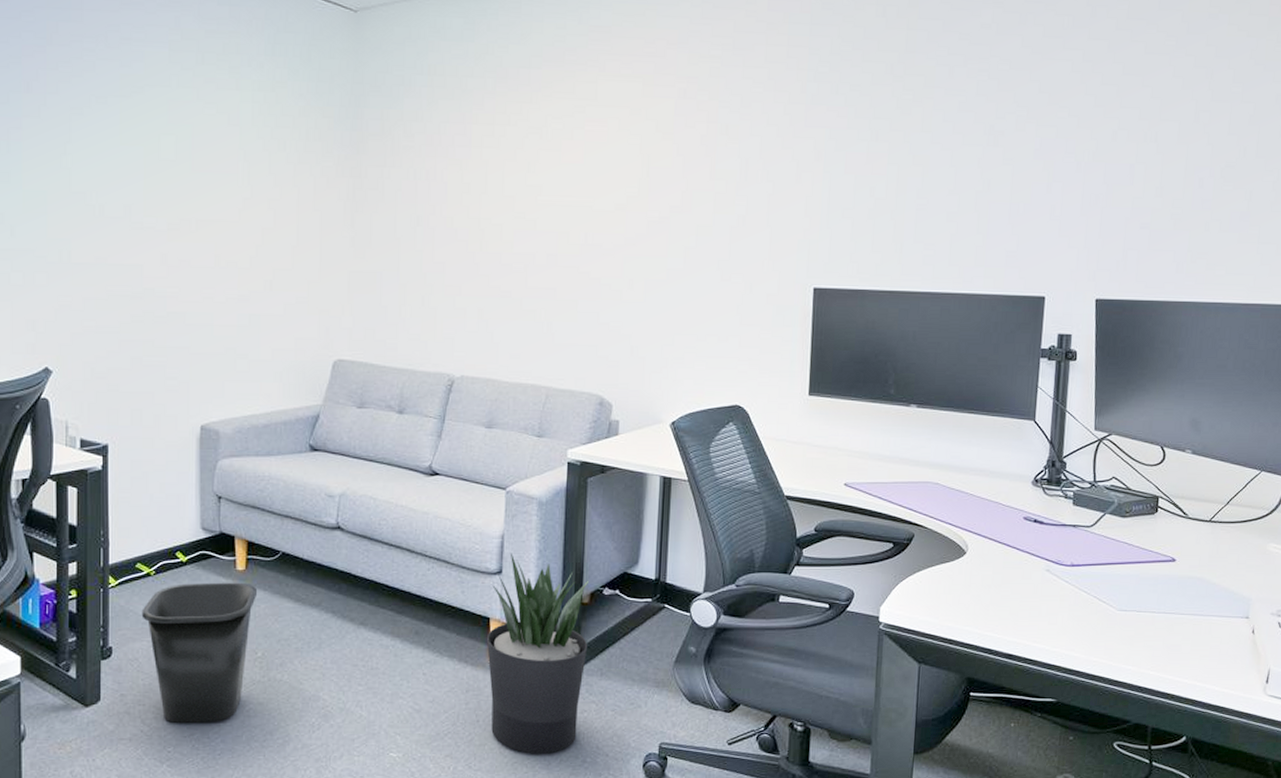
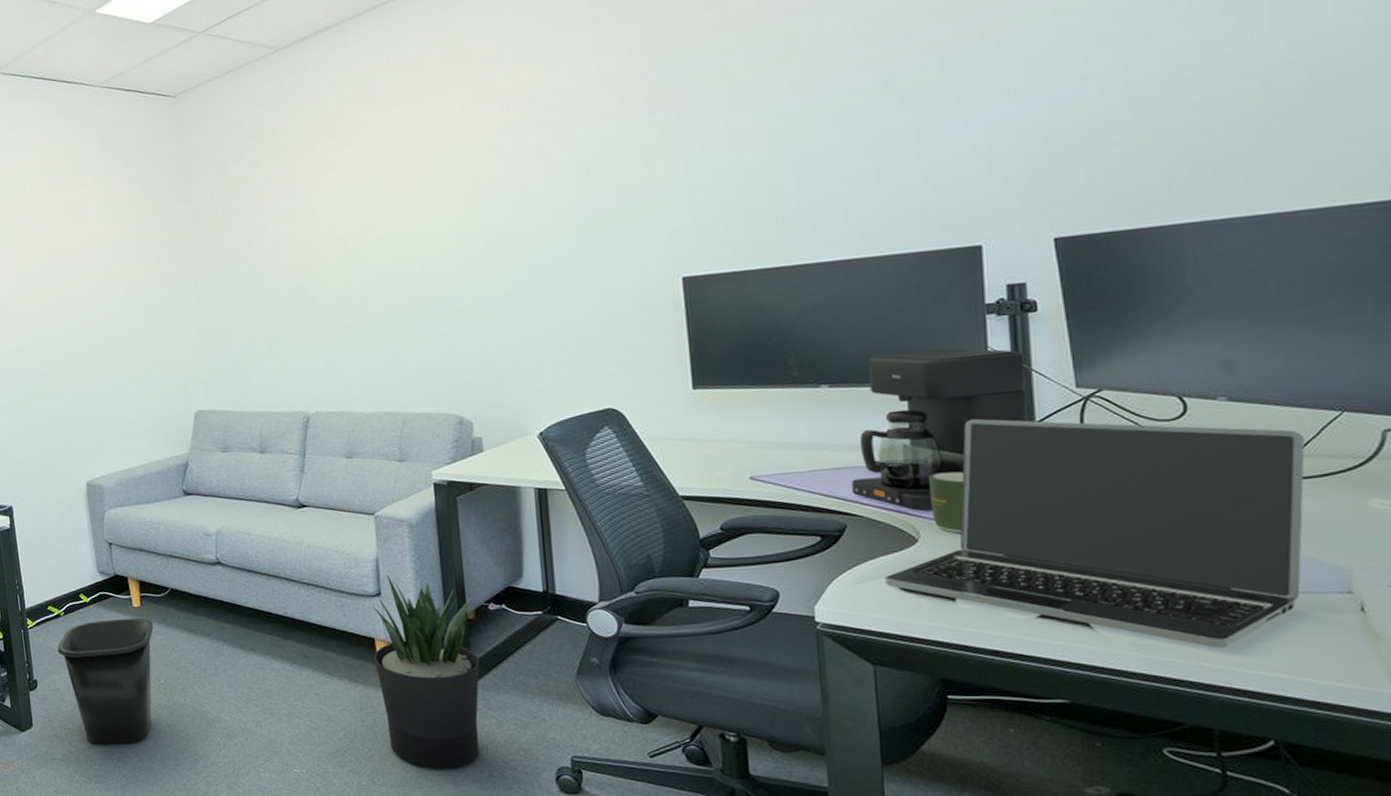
coffee maker: none [923,383,1062,528] -> present [852,348,1027,512]
laptop: none [937,448,1236,659] -> present [885,418,1305,648]
mug: none [979,494,1007,548] -> present [928,471,965,533]

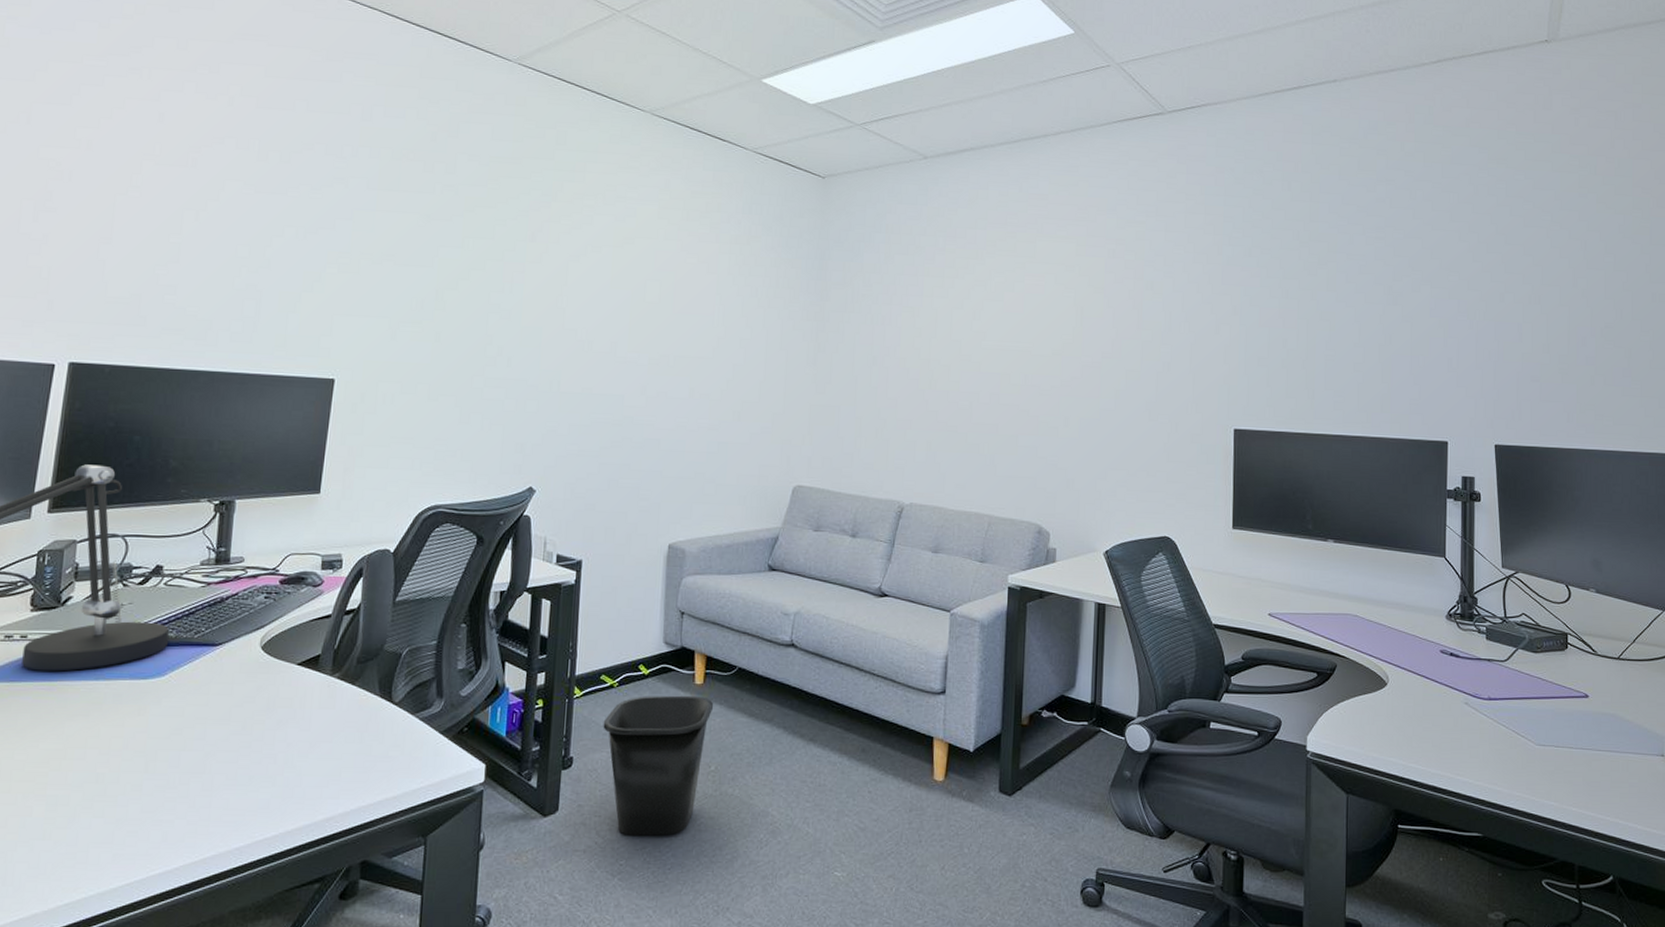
planter: present [373,575,480,769] -> none [930,673,1027,877]
coffee maker: present [852,348,1027,512] -> none [1344,520,1469,660]
laptop: present [885,418,1305,648] -> none [1361,584,1640,795]
mug: present [928,471,965,533] -> none [1398,627,1423,681]

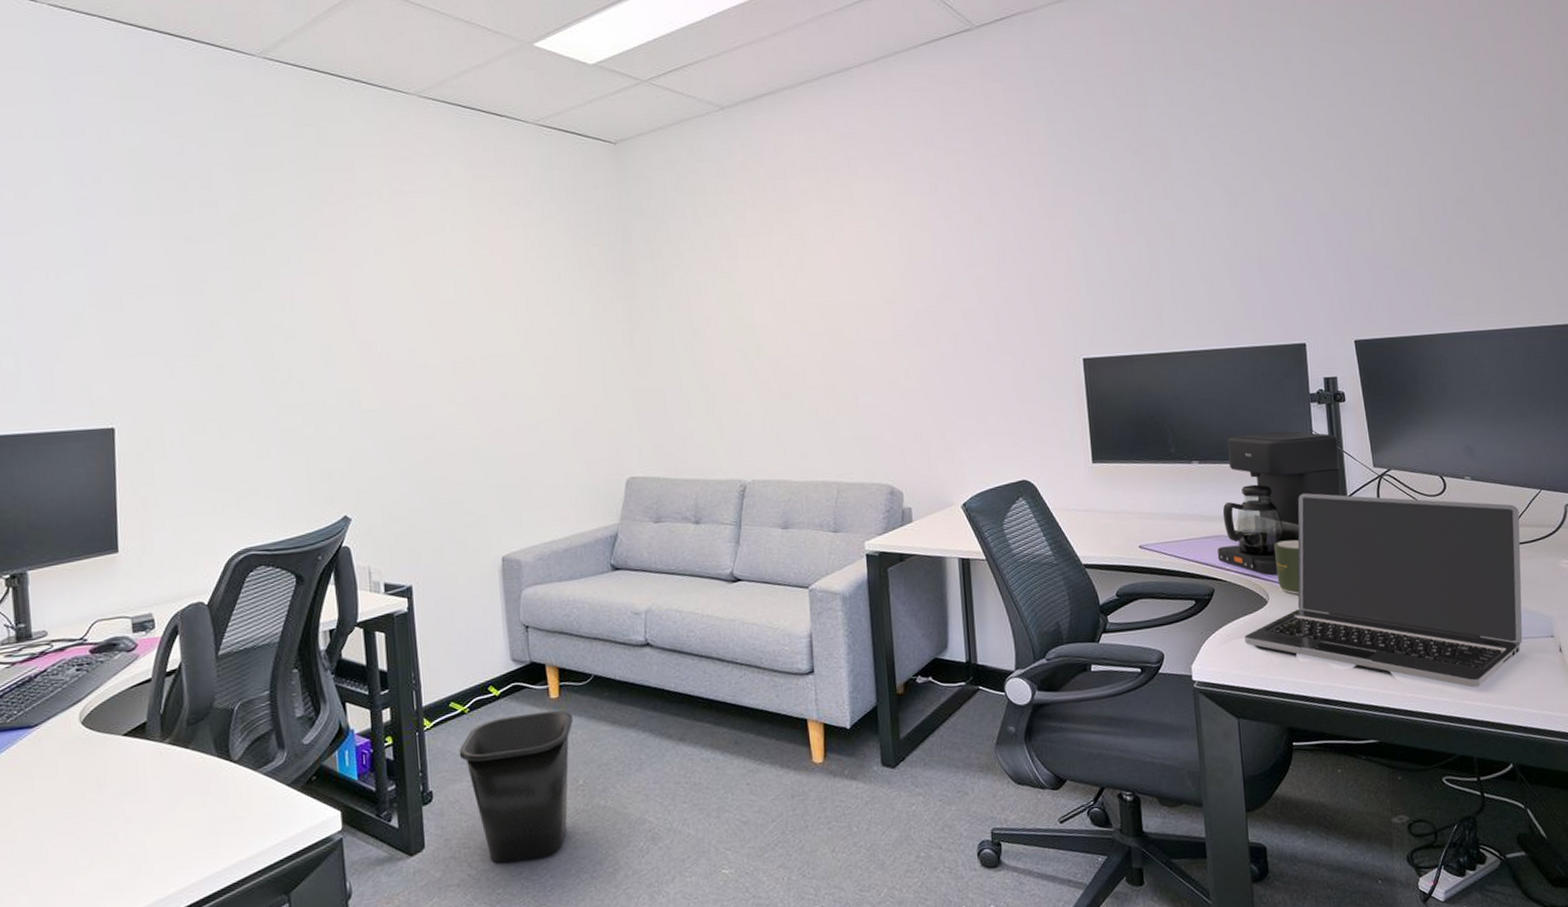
coffee maker: none [1344,520,1469,660] -> present [1218,431,1342,576]
laptop: none [1361,584,1640,795] -> present [1244,493,1523,688]
mug: none [1398,627,1423,681] -> present [1273,539,1300,594]

